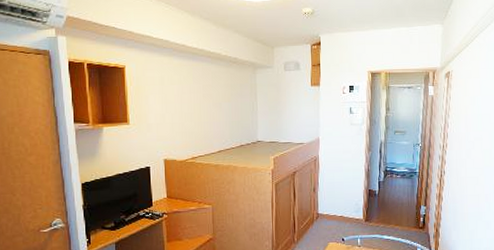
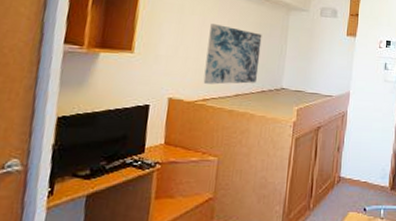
wall art: none [188,90,235,144] -> present [203,24,262,85]

